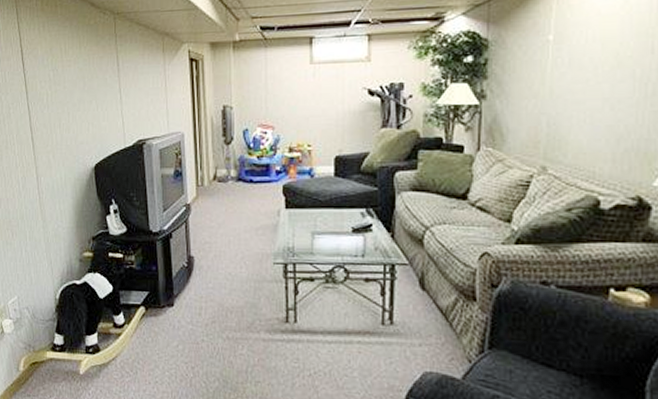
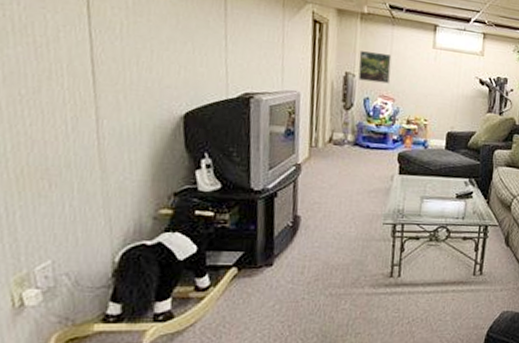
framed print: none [235,80,267,112] -> present [358,51,392,84]

